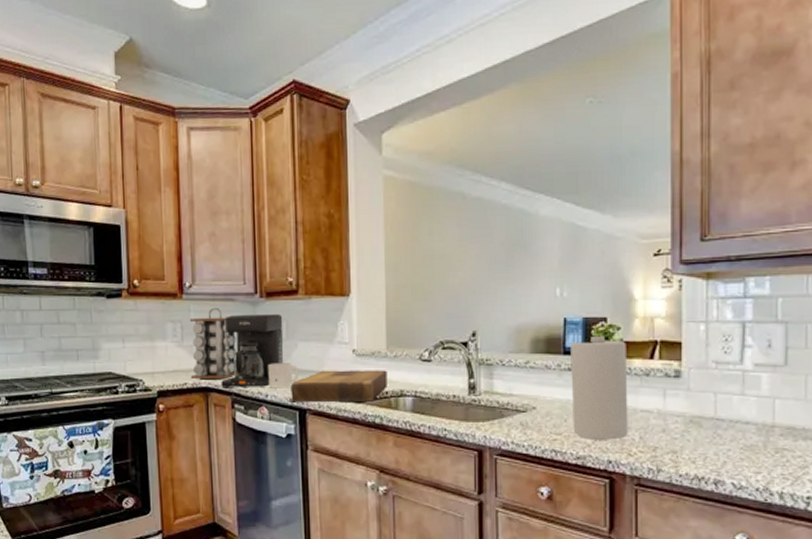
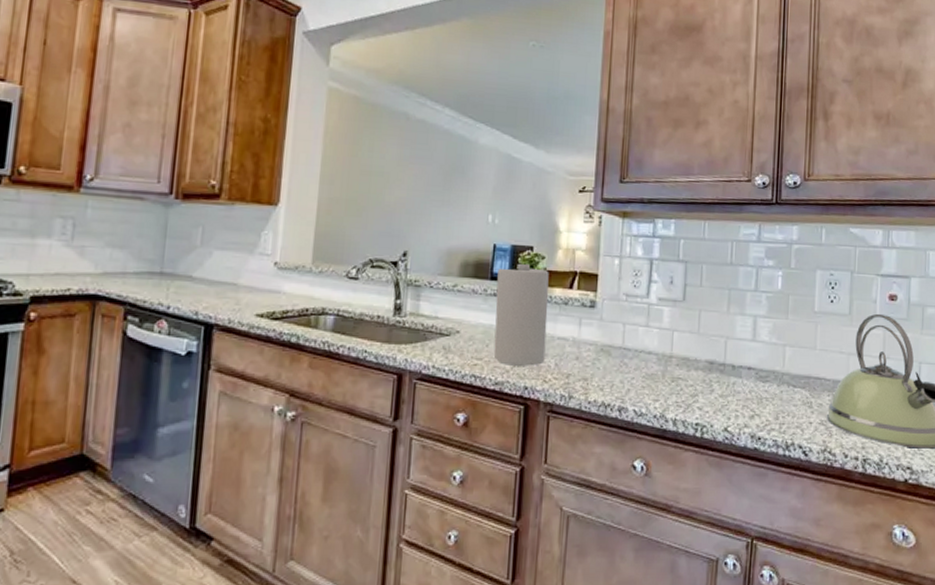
spice rack: present [189,307,237,380] -> none [76,205,141,287]
coffee maker: present [221,313,284,388] -> none [114,215,199,298]
mug: present [268,363,299,388] -> none [172,271,210,300]
cutting board: present [290,370,387,403] -> none [197,282,310,320]

